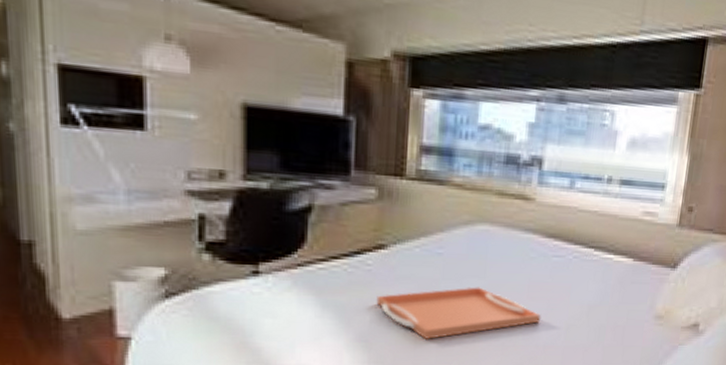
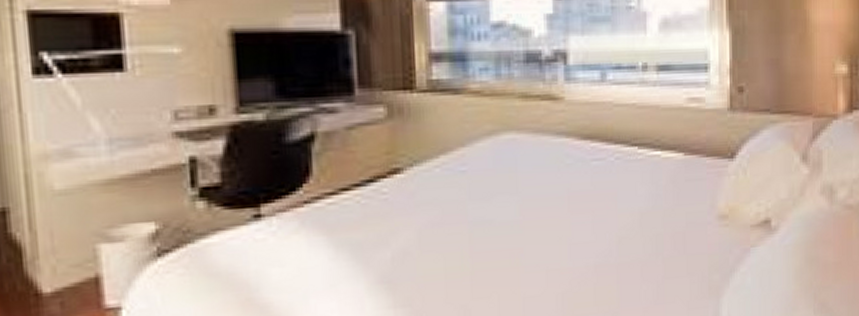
serving tray: present [376,287,542,340] -> none [396,204,588,274]

